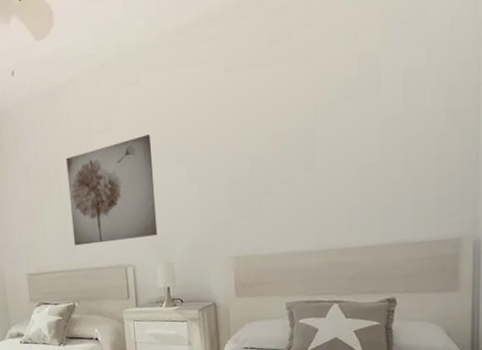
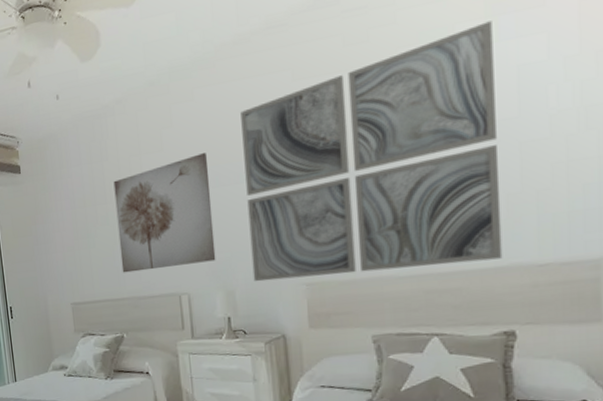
wall art: none [180,29,388,255] -> present [240,21,503,282]

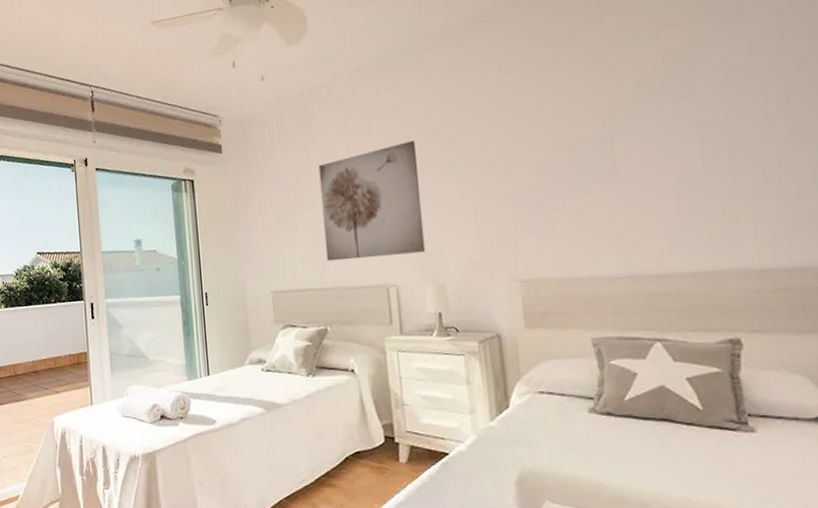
wall art: present [240,21,503,282] -> none [449,27,722,277]

